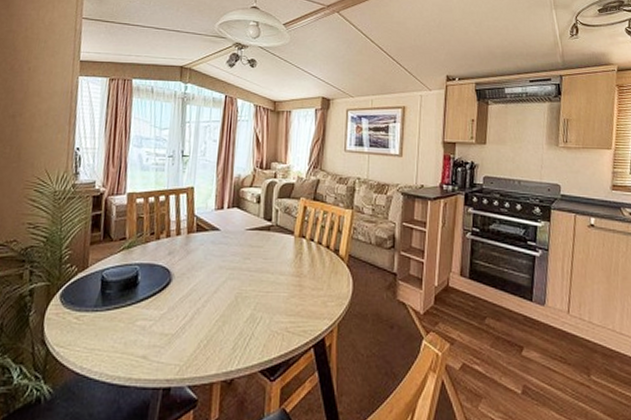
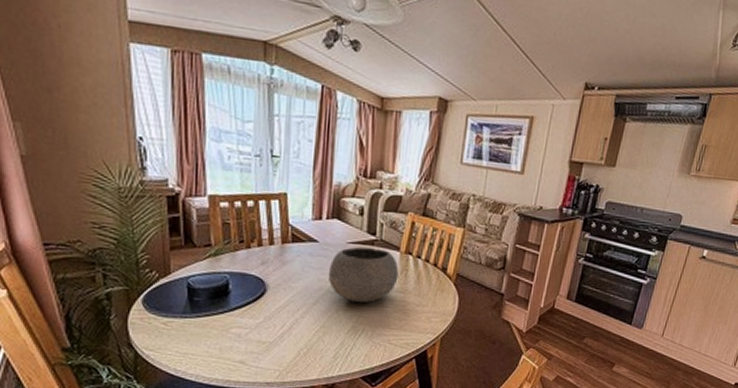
bowl: none [228,232,294,288] -> present [328,247,399,303]

